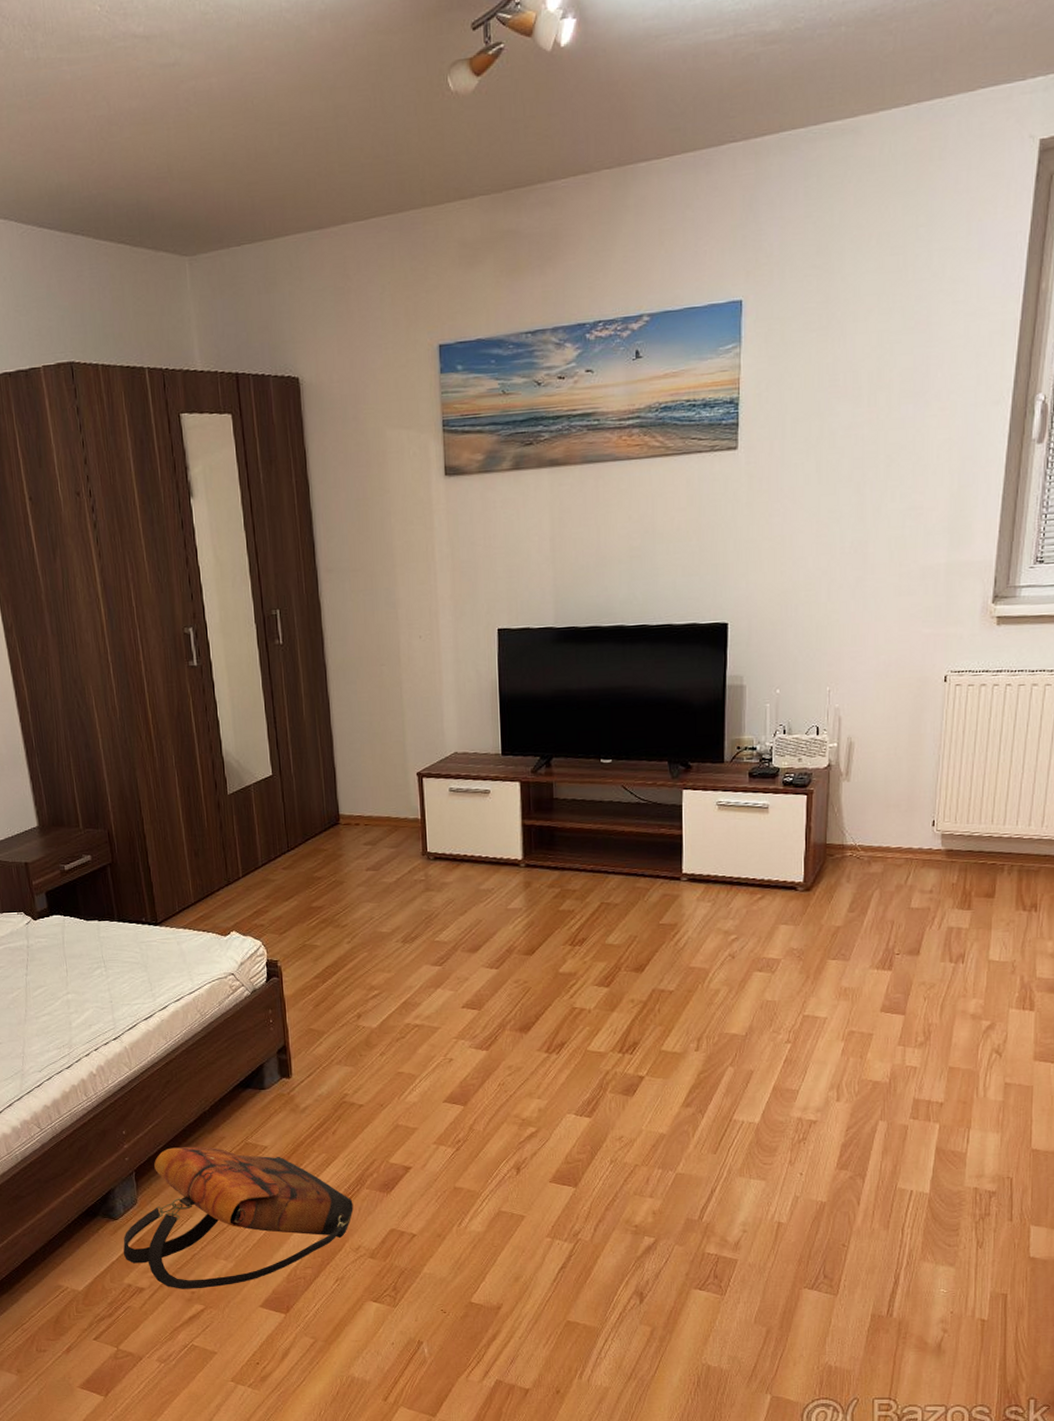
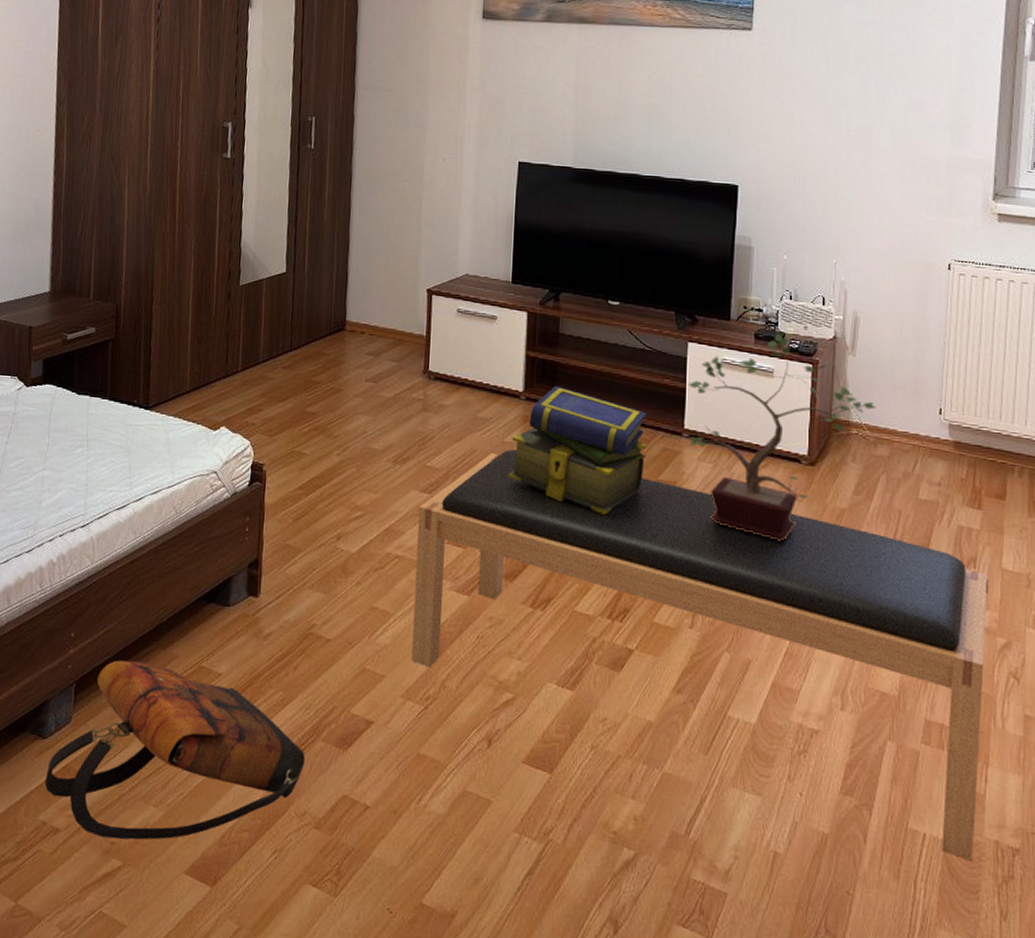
bench: none [431,914,976,1207] -> present [411,449,989,862]
stack of books: none [514,849,648,962] -> present [507,385,648,515]
potted plant: none [684,768,871,964] -> present [688,332,877,541]

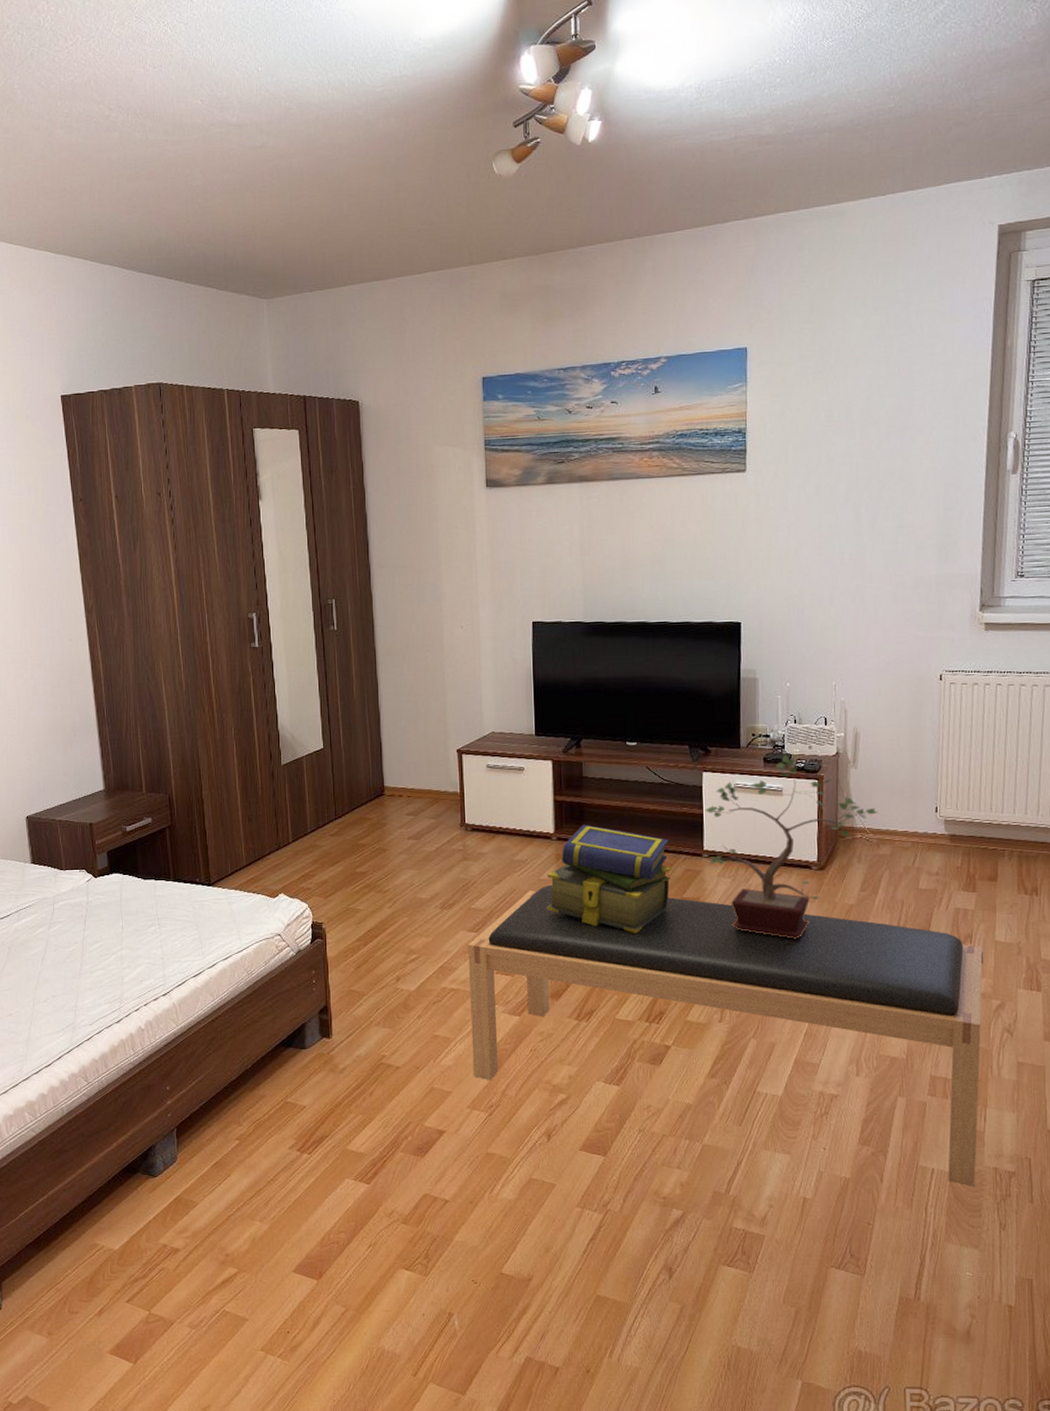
backpack: present [44,660,305,840] -> none [160,1105,388,1252]

